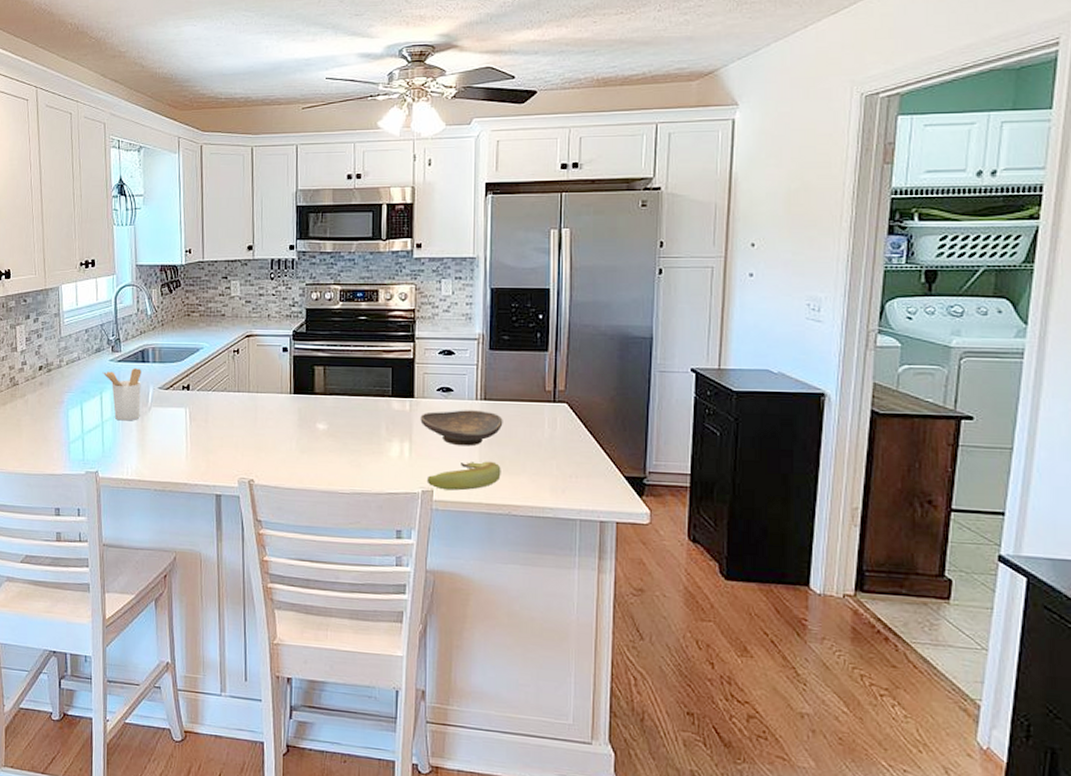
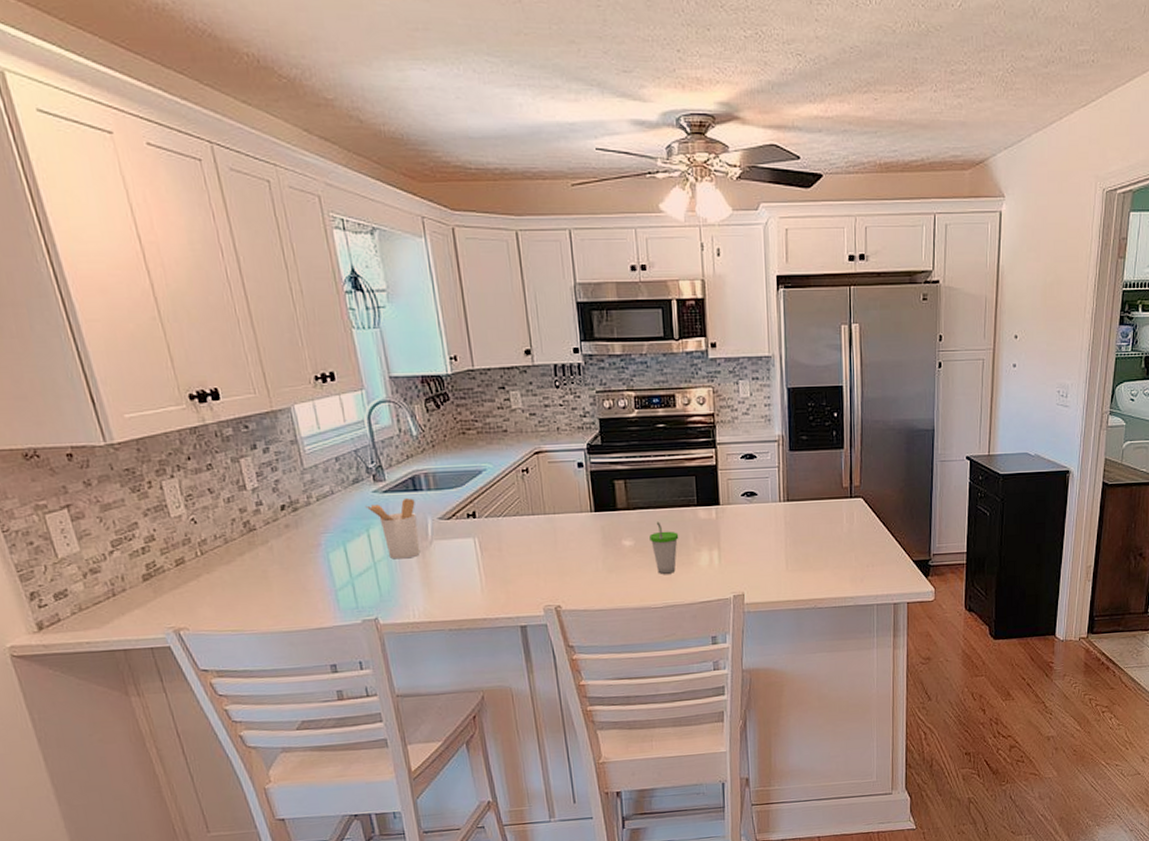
cup: none [343,409,372,461] -> present [649,521,679,574]
decorative bowl: present [420,410,503,446] -> none [727,512,806,549]
banana: present [426,461,501,491] -> none [737,560,806,593]

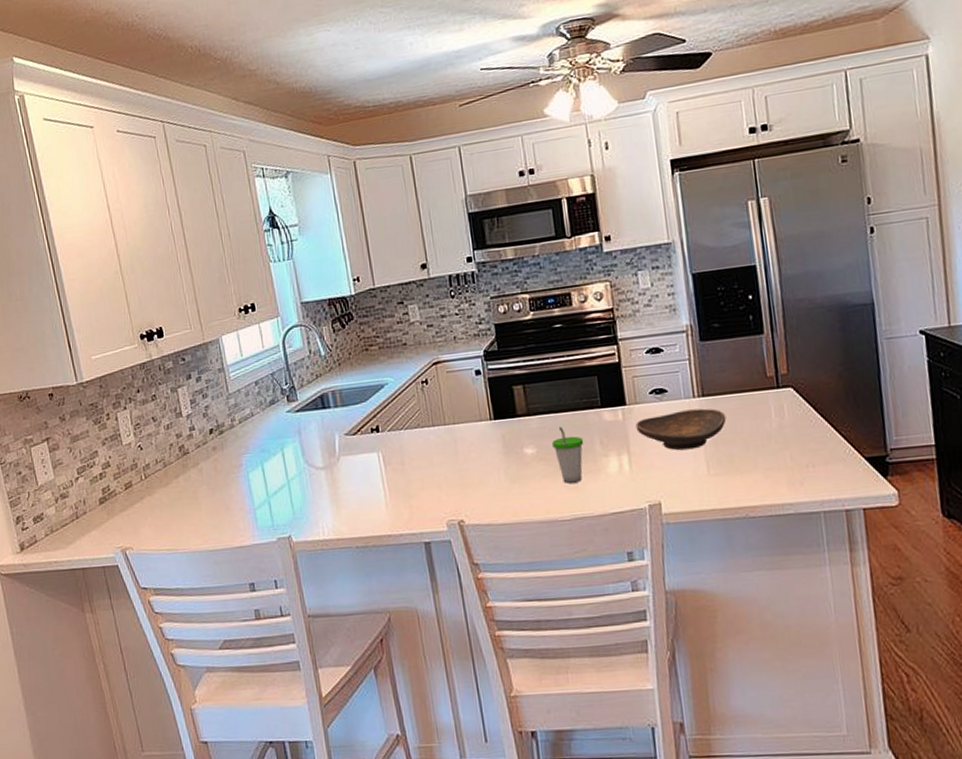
utensil holder: present [365,498,421,560] -> none [280,416,329,477]
decorative bowl: none [727,512,806,549] -> present [635,408,727,451]

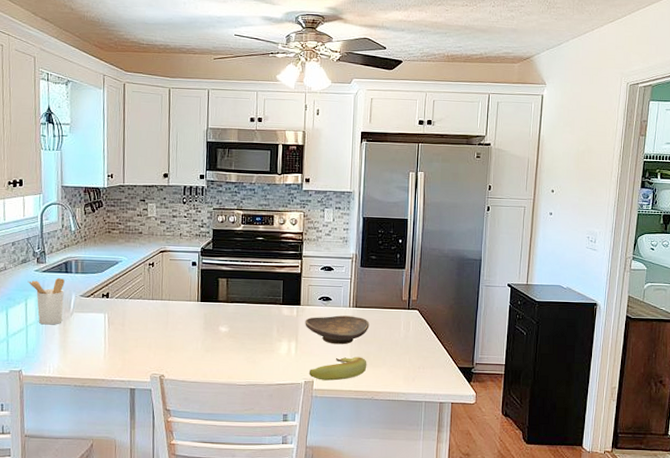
utensil holder: none [280,416,329,477] -> present [27,278,65,325]
cup: present [552,426,584,483] -> none [241,314,265,358]
banana: none [652,462,732,501] -> present [308,357,367,381]

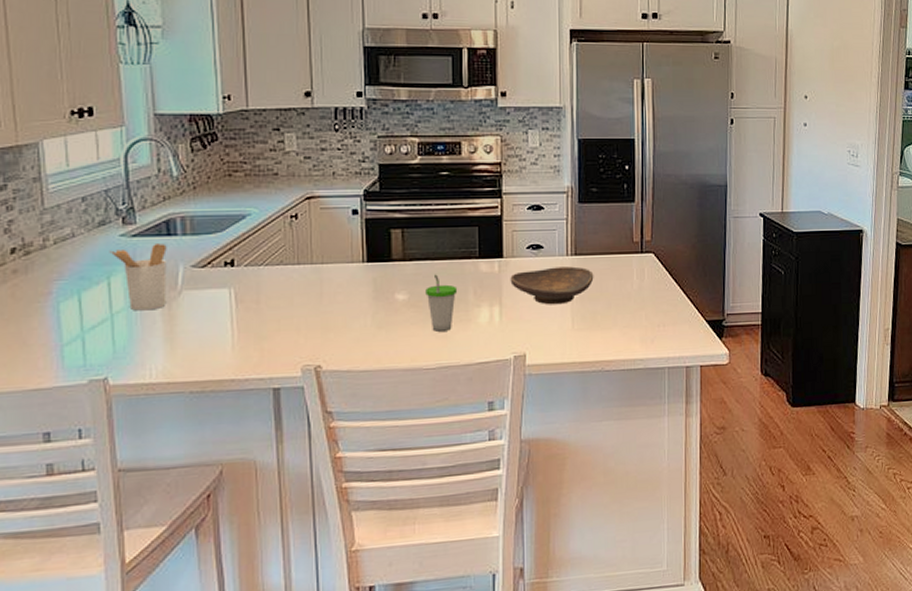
cup: none [241,314,265,358] -> present [425,274,458,332]
banana: present [308,357,367,381] -> none [518,318,594,353]

